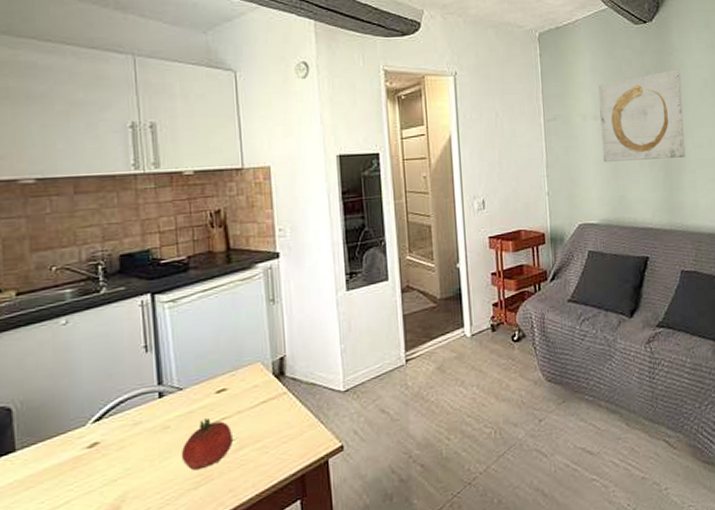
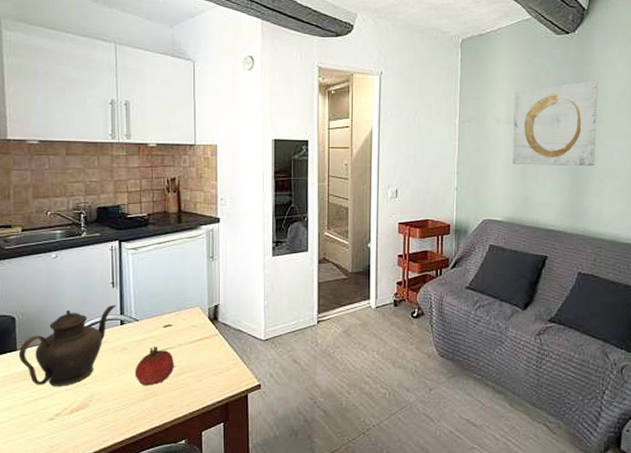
teapot: none [18,373,152,493] -> present [18,304,117,386]

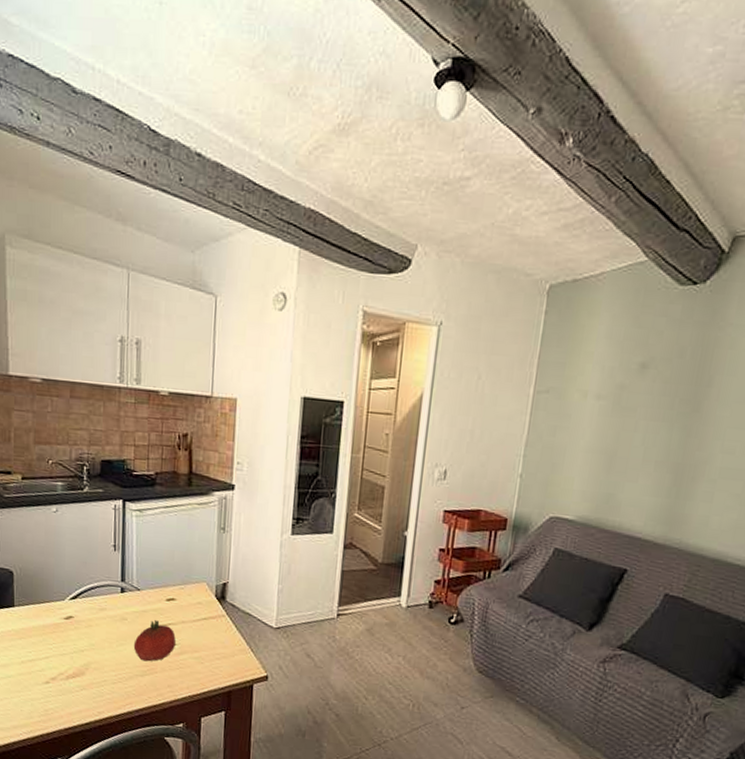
teapot: present [18,304,117,386] -> none [15,569,118,651]
wall art: present [512,80,599,166] -> none [597,349,730,462]

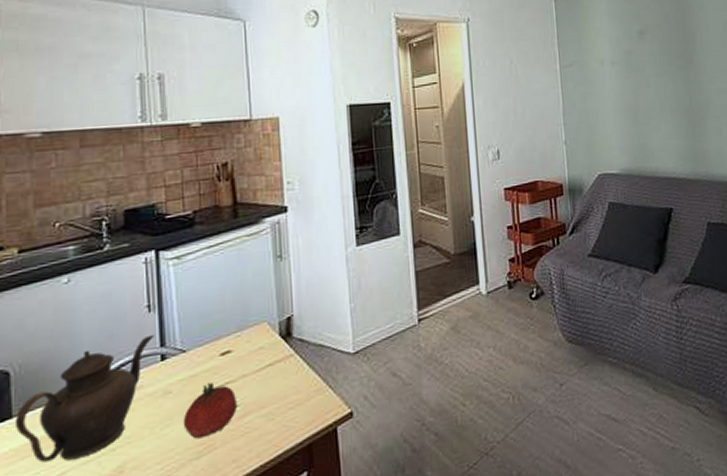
teapot: none [15,569,118,651] -> present [14,334,155,463]

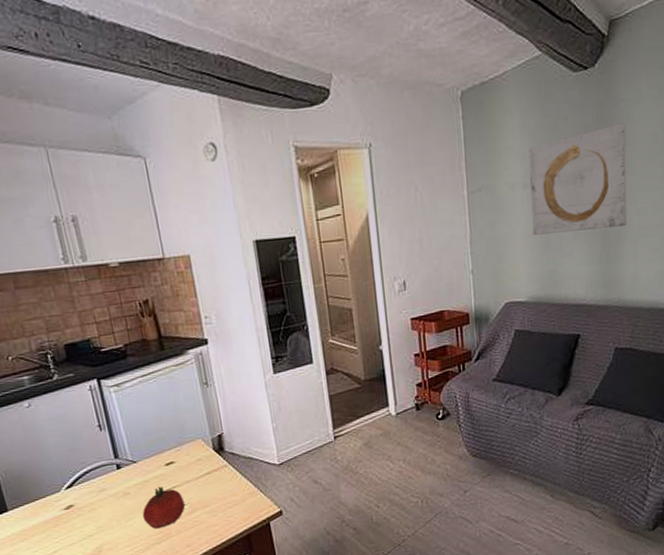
teapot: present [14,334,155,463] -> none [10,448,109,544]
wall art: none [615,12,709,109] -> present [529,123,627,235]

